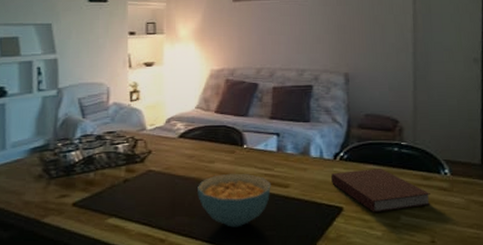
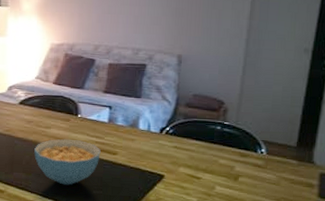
notebook: present [330,168,431,213] -> none [155,143,245,182]

